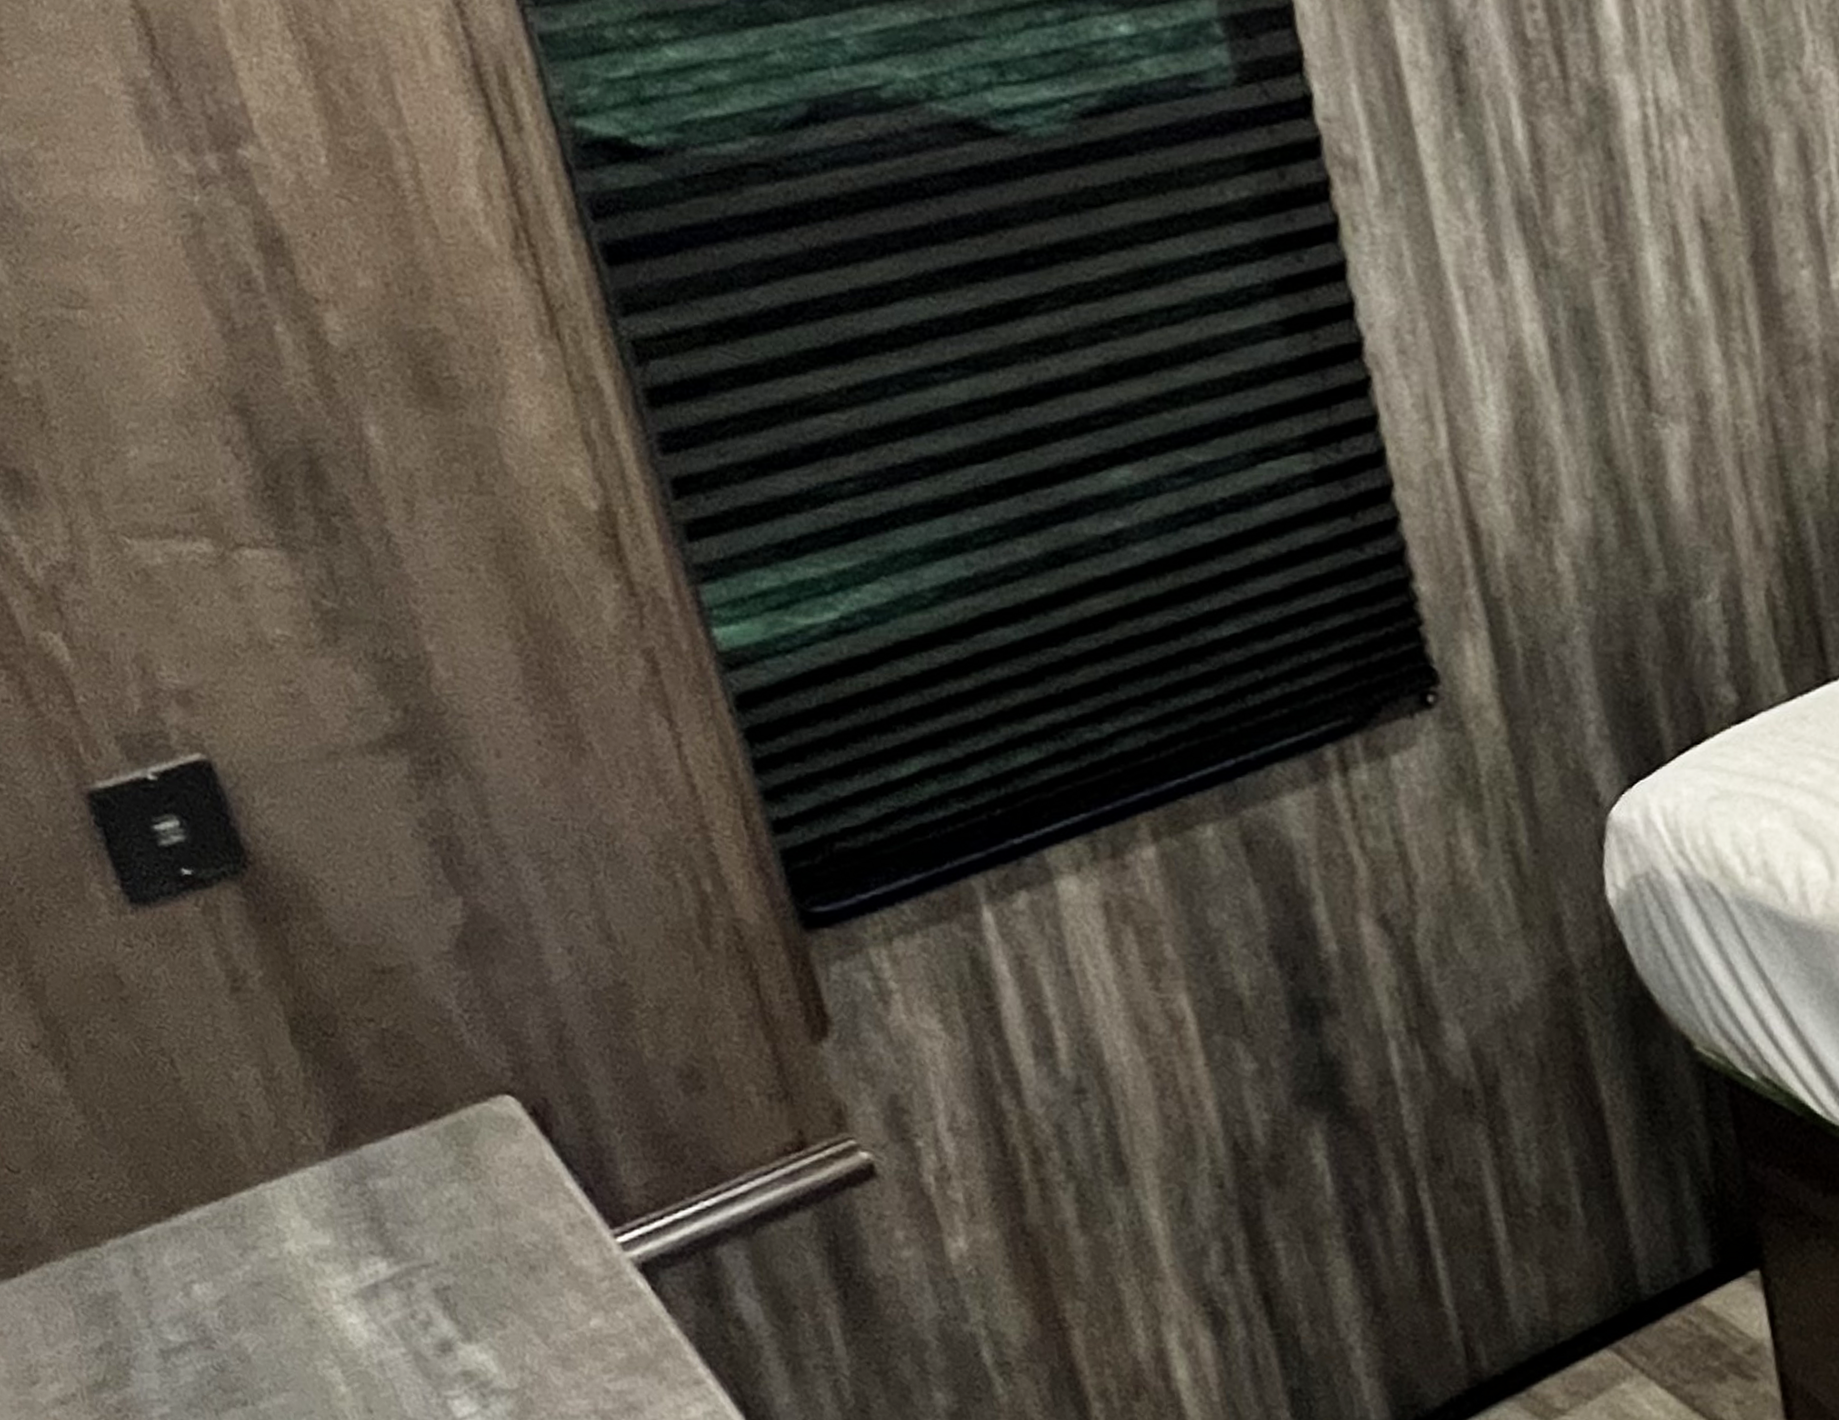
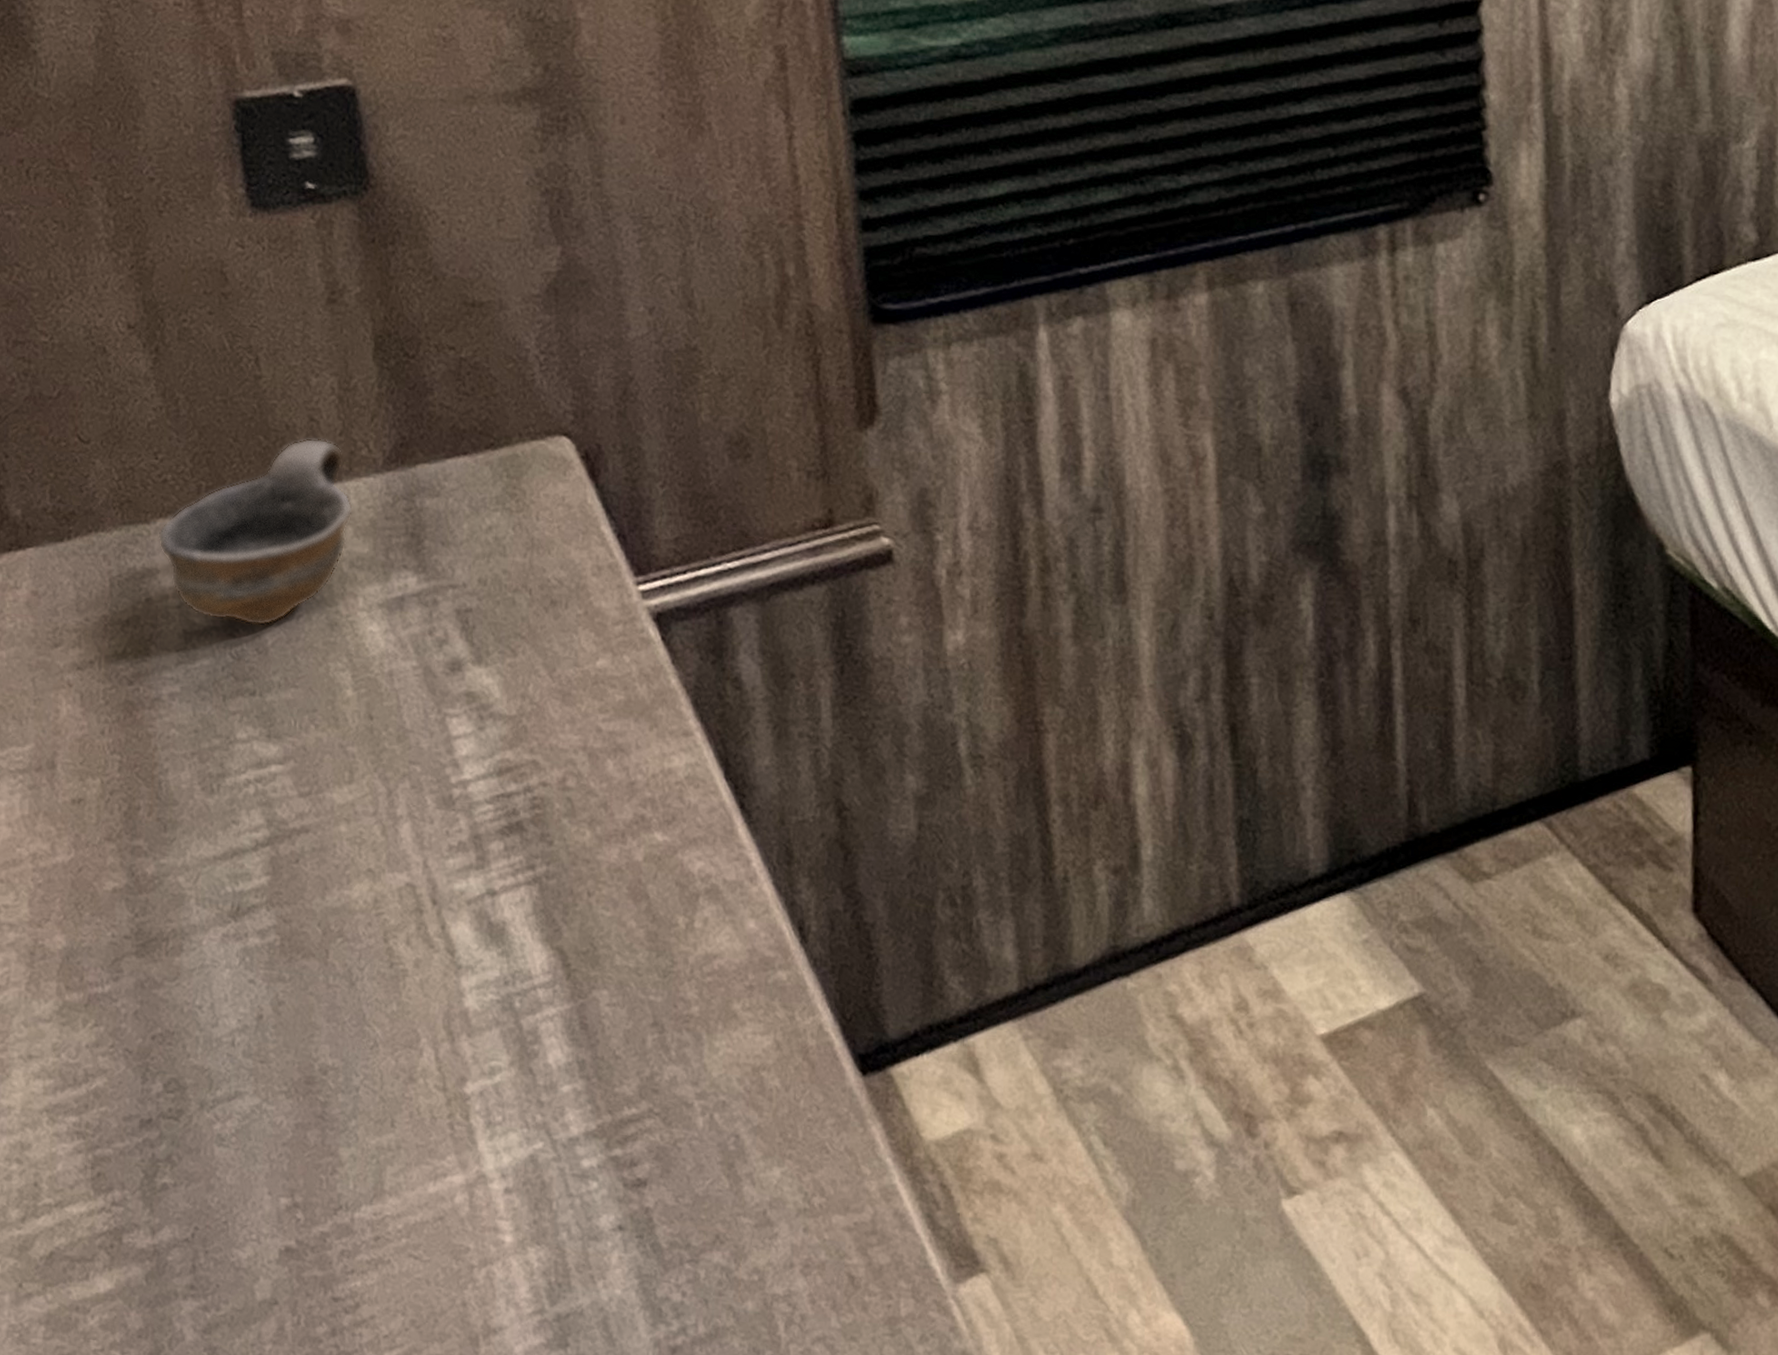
cup: none [111,1134,307,1335] -> present [158,438,354,626]

